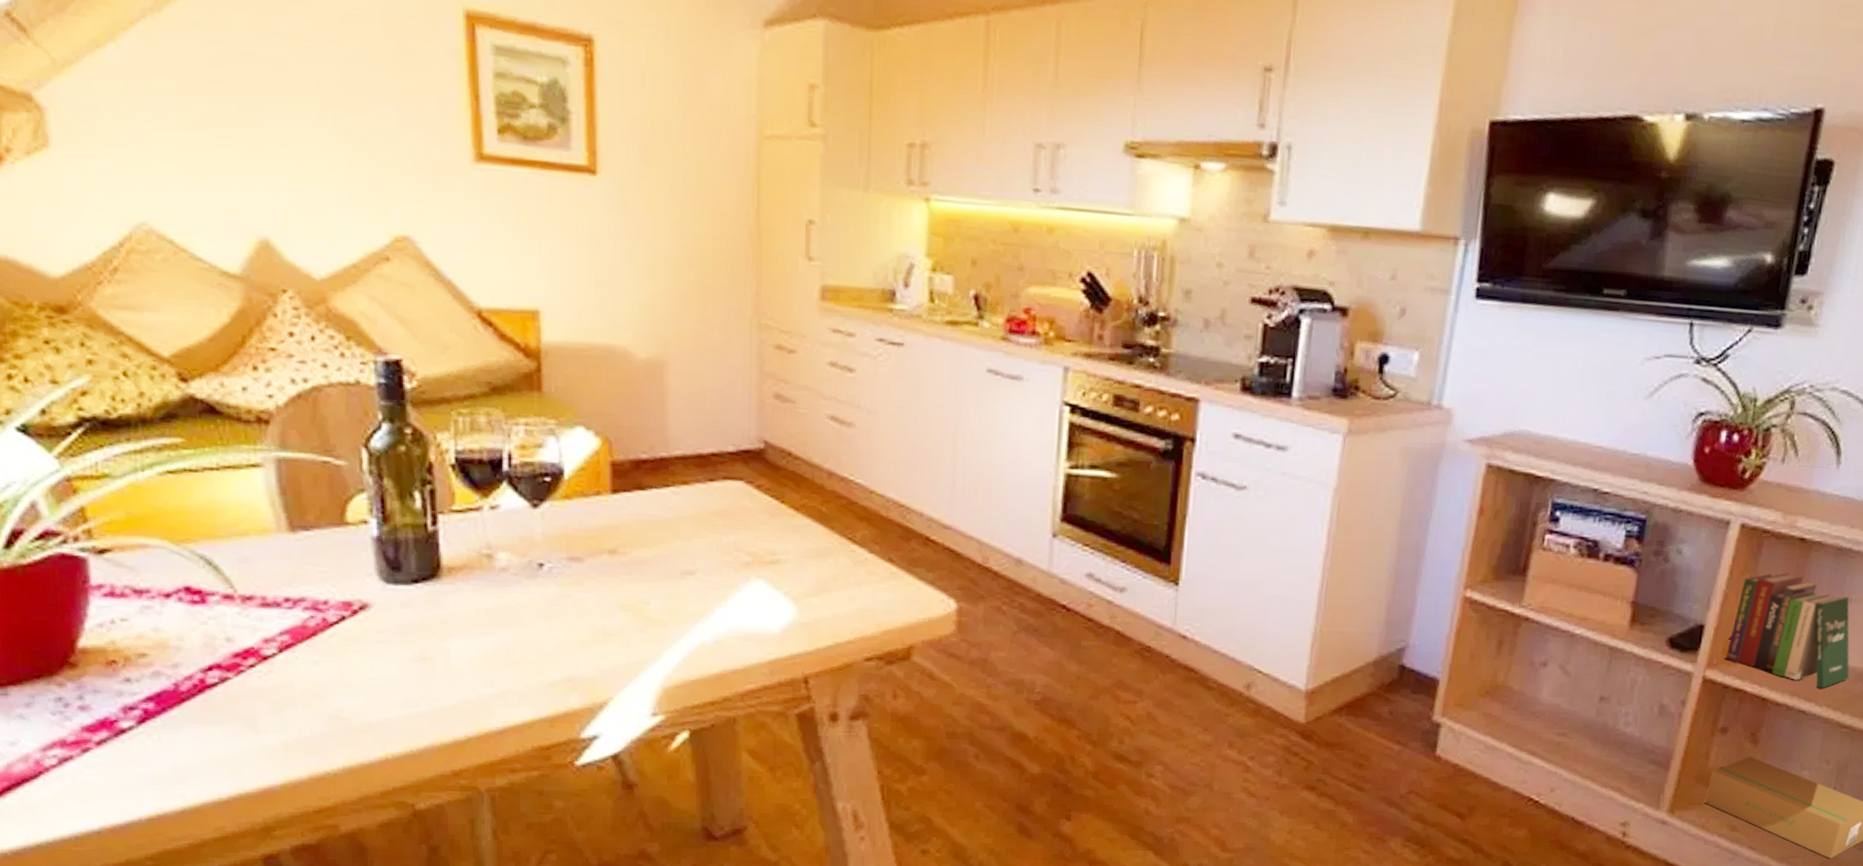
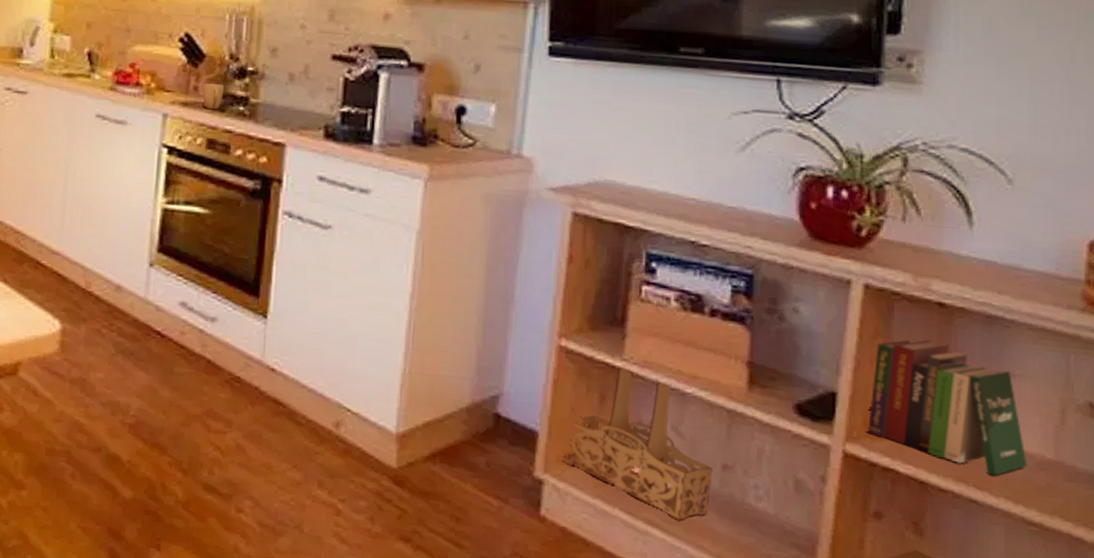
mug: none [1108,331,1133,362] -> present [203,83,225,110]
decorative basket: none [1460,579,1591,750] -> present [563,331,713,522]

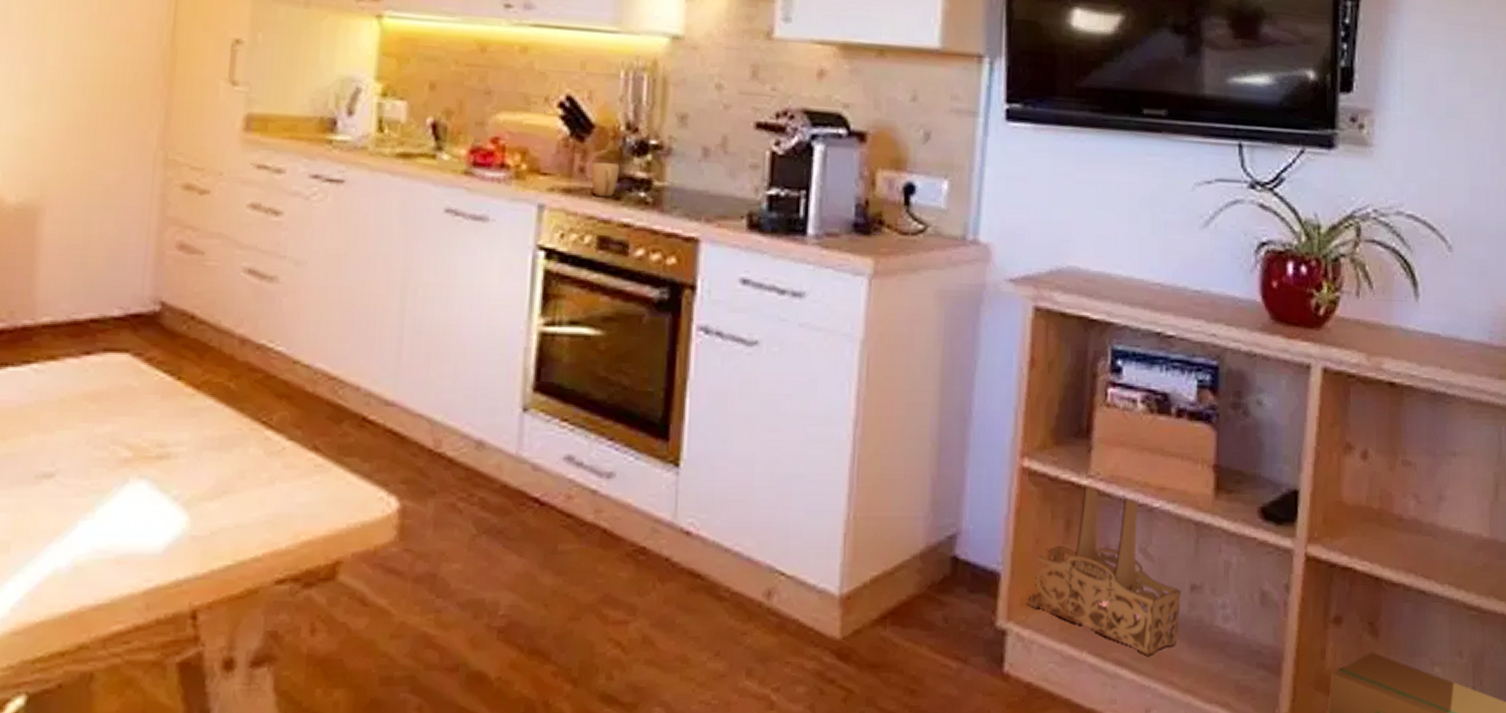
books: present [868,339,1028,476] -> none [1328,423,1468,562]

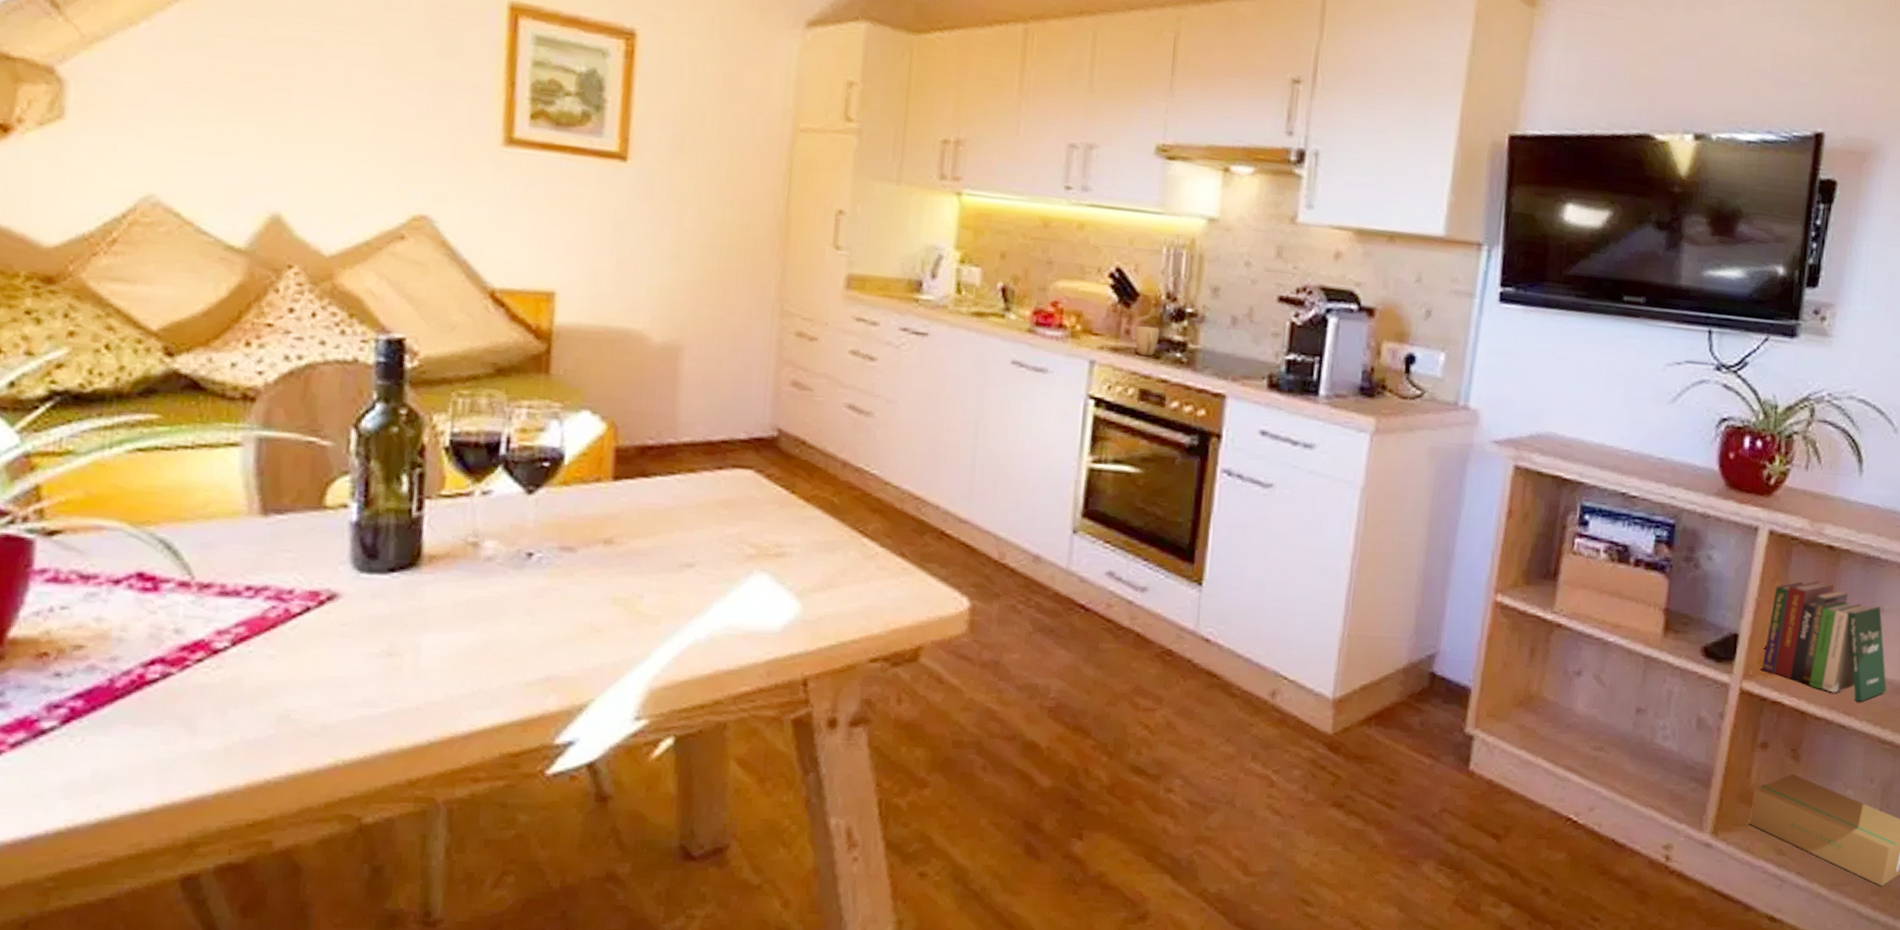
decorative basket: present [1027,442,1181,657] -> none [1493,583,1628,766]
books: none [1328,423,1468,562] -> present [1762,581,1887,702]

